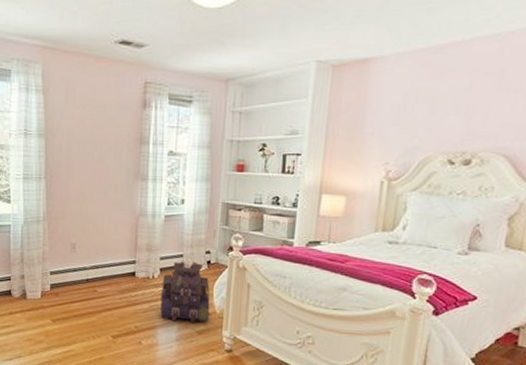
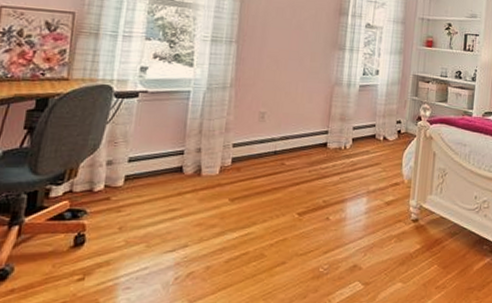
backpack: present [160,261,210,323] -> none [350,131,400,194]

